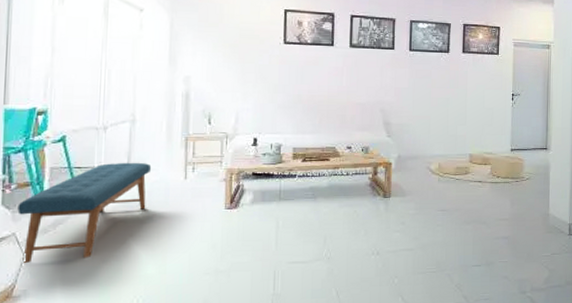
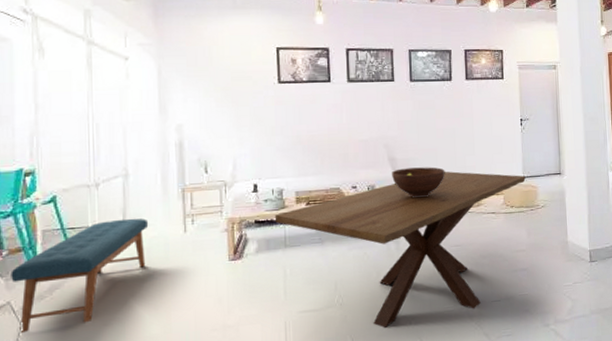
dining table: none [271,138,513,284] -> present [274,171,526,329]
fruit bowl: none [386,133,437,162] -> present [392,167,445,198]

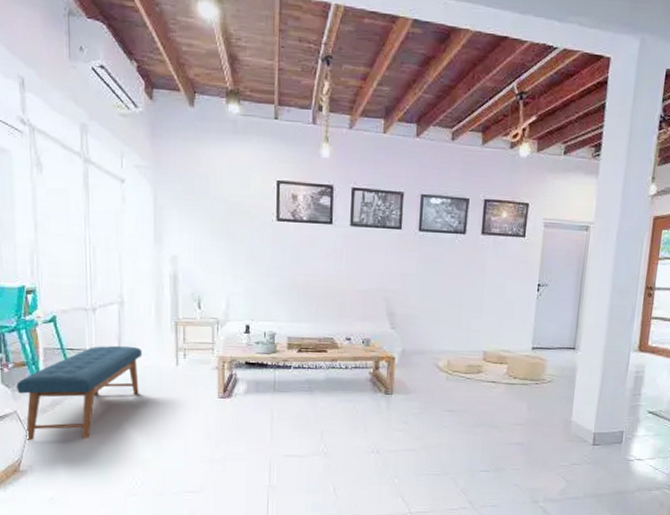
dining table: present [274,171,526,329] -> none [265,332,535,483]
fruit bowl: present [392,167,445,198] -> none [389,325,447,358]

